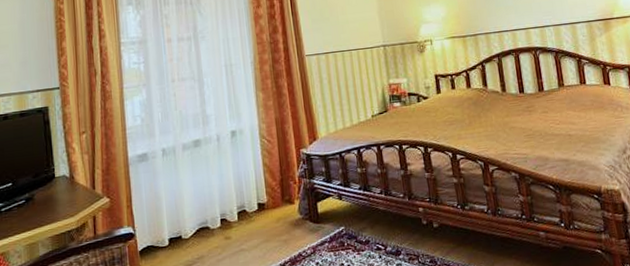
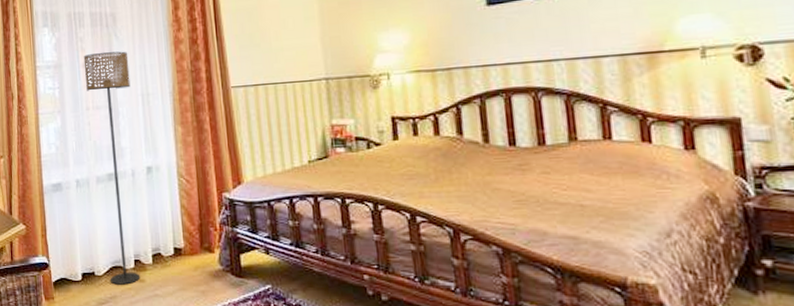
floor lamp: none [168,26,227,245] -> present [83,51,141,285]

